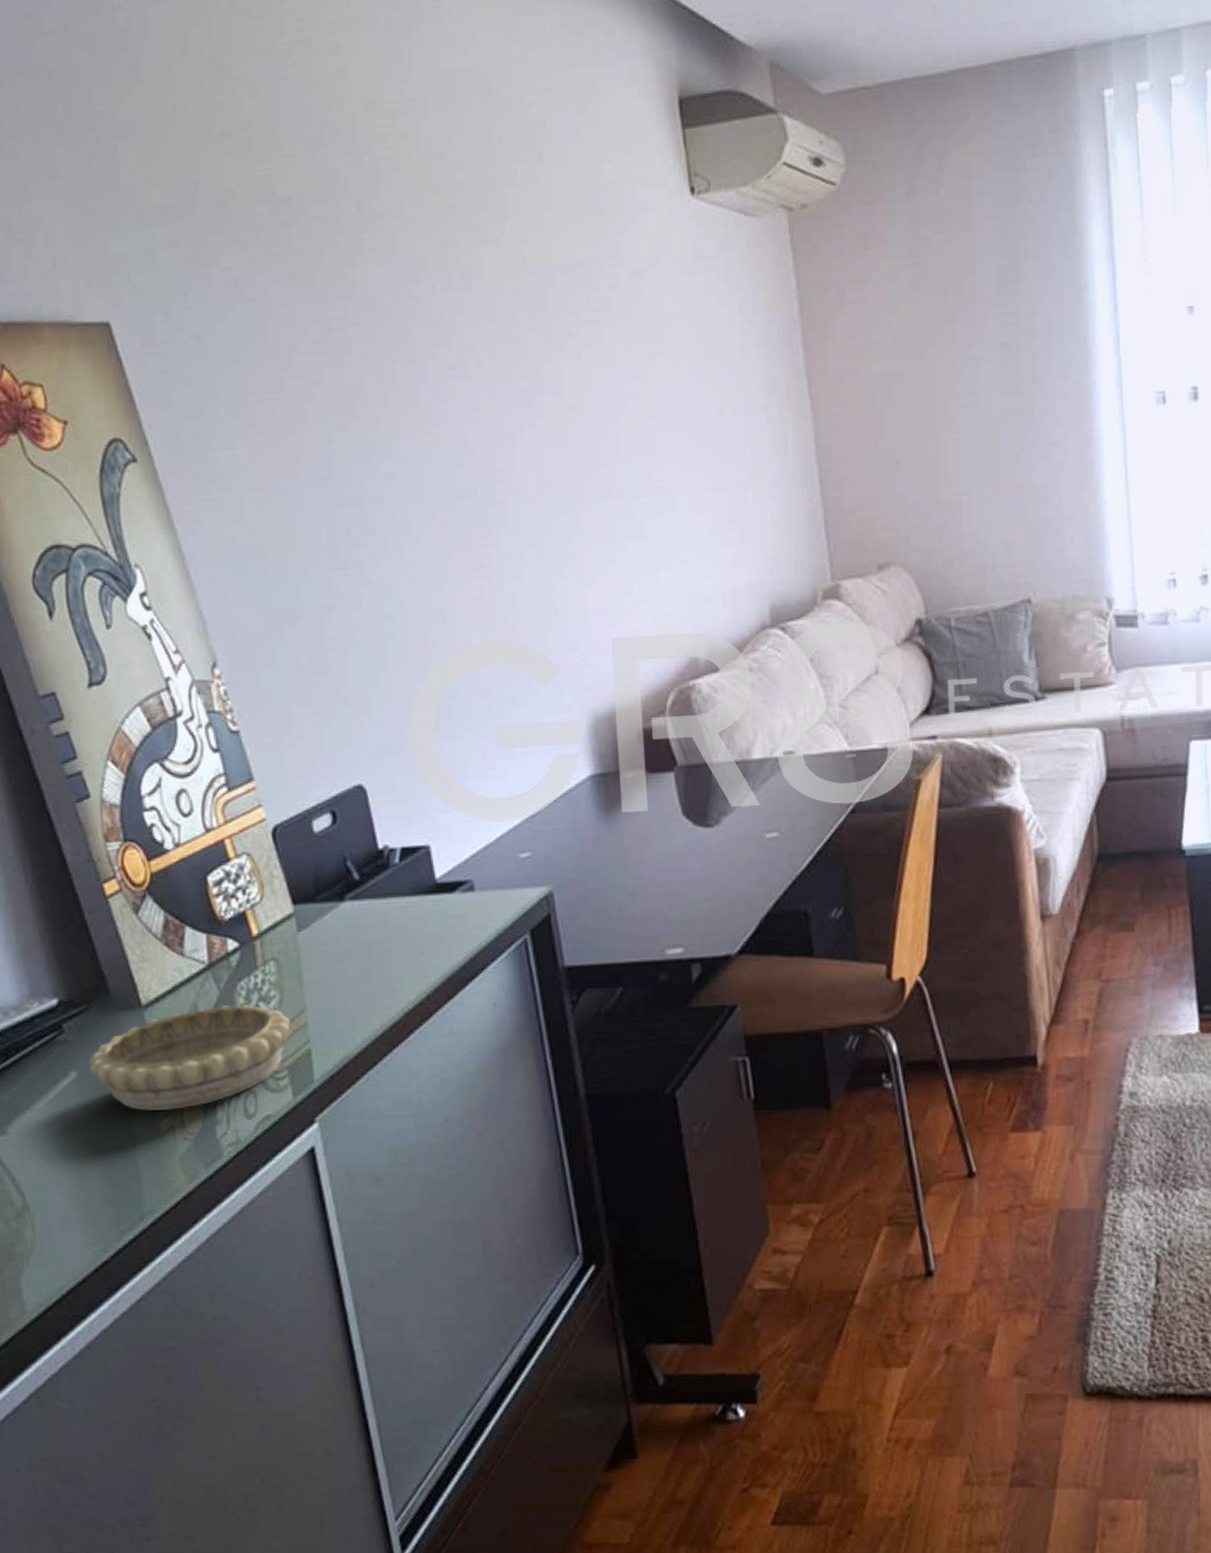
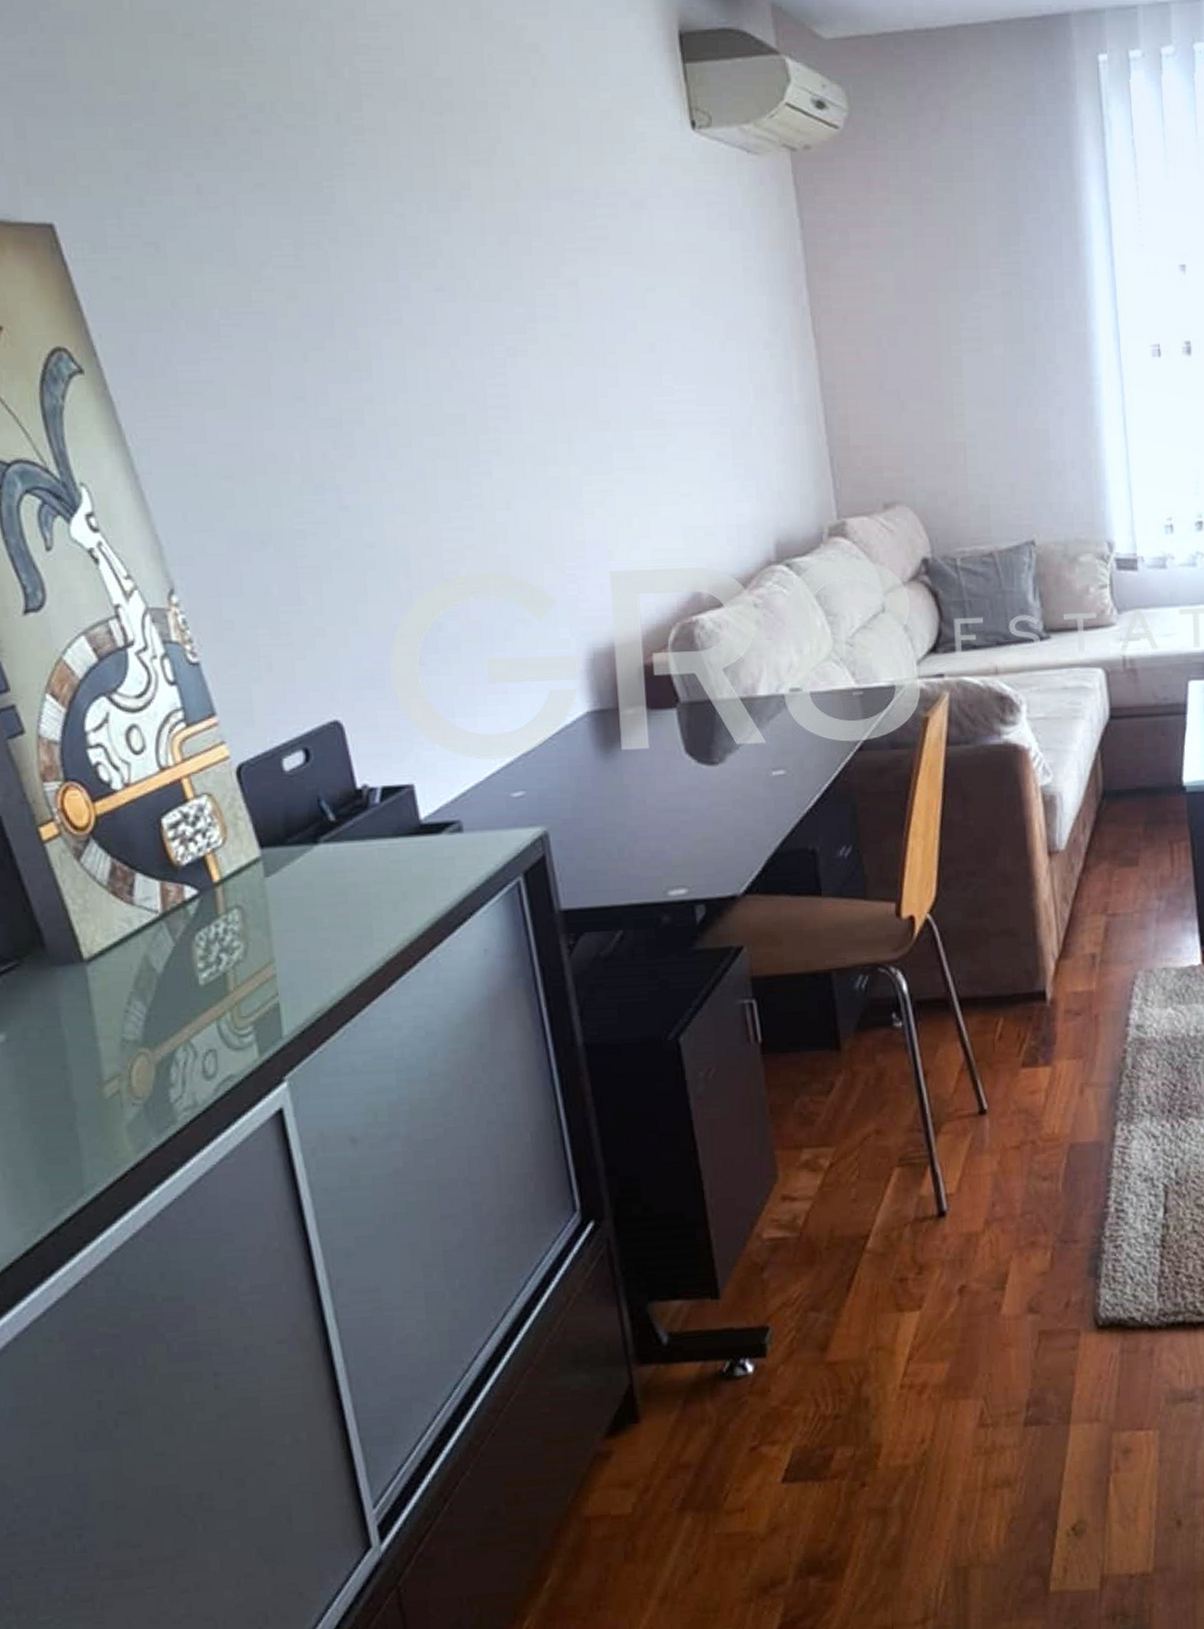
decorative bowl: present [89,1005,290,1111] -> none [21,956,256,1075]

